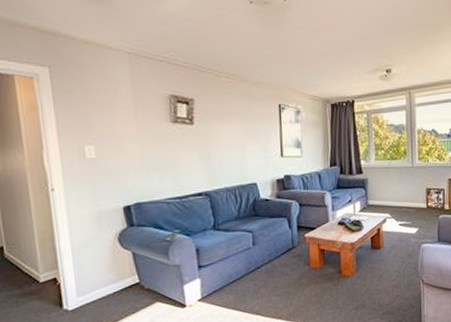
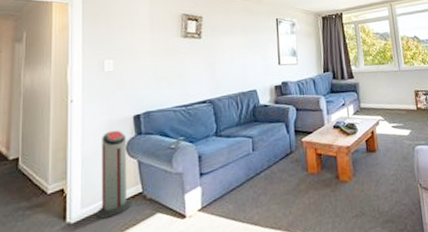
air purifier: none [91,221,130,307] -> present [97,130,132,219]

